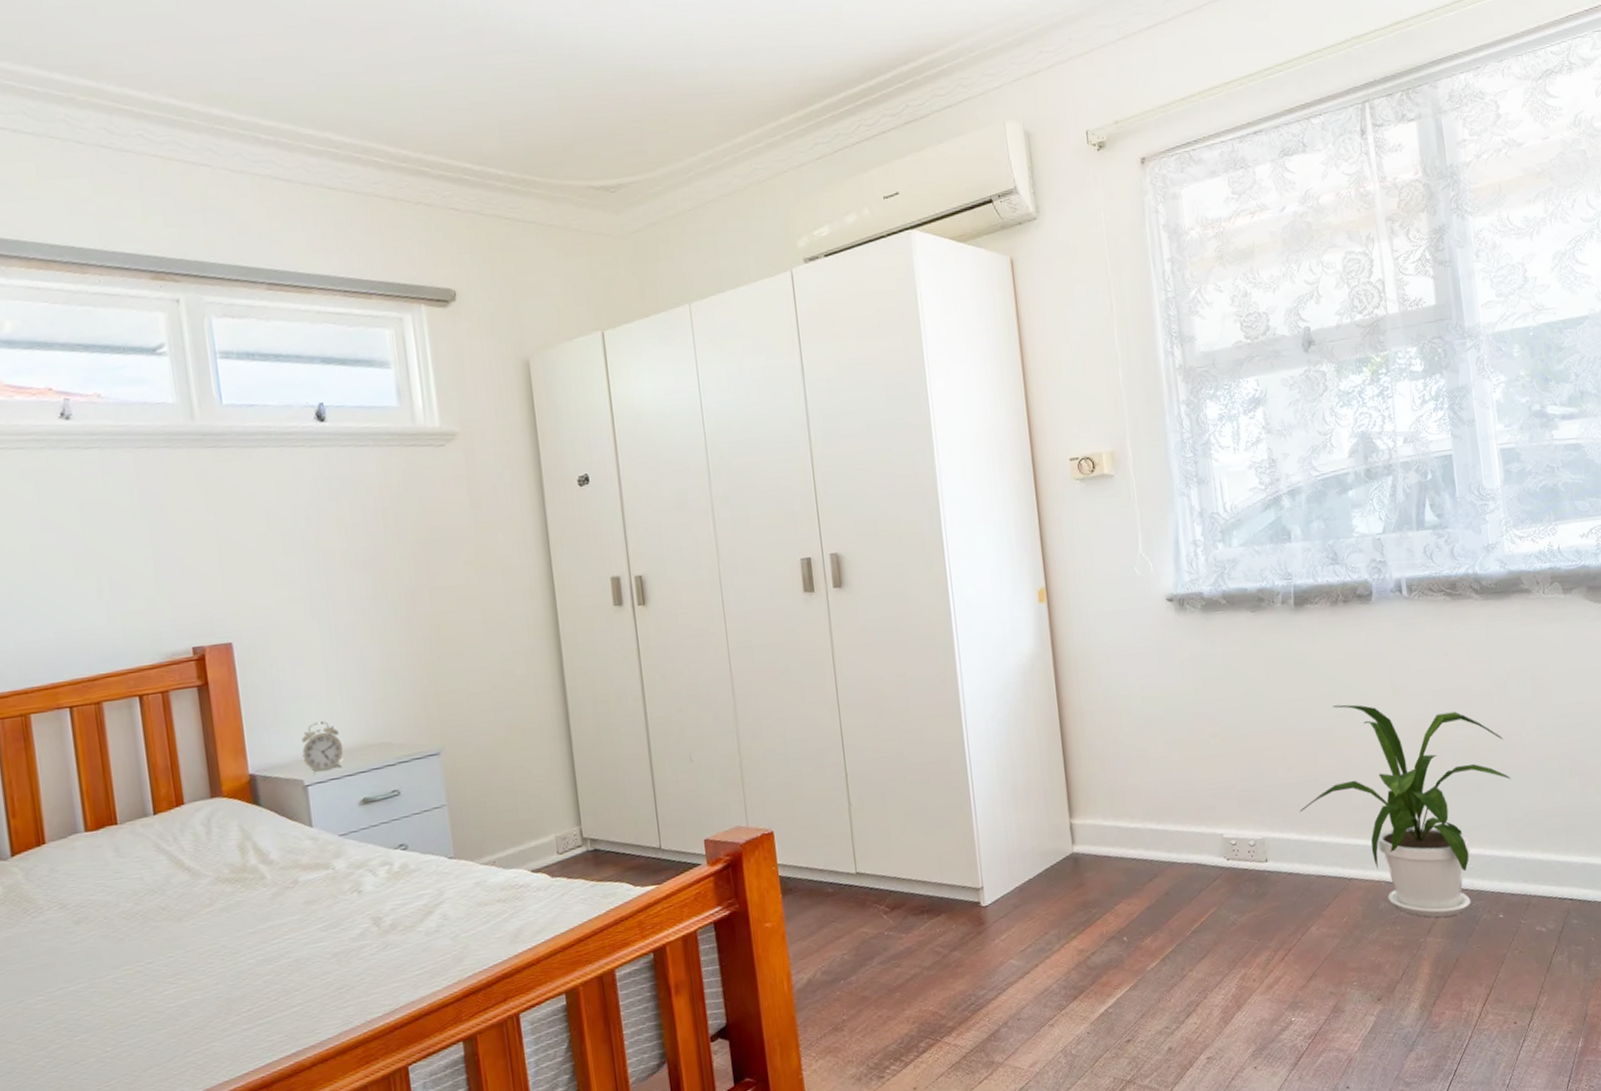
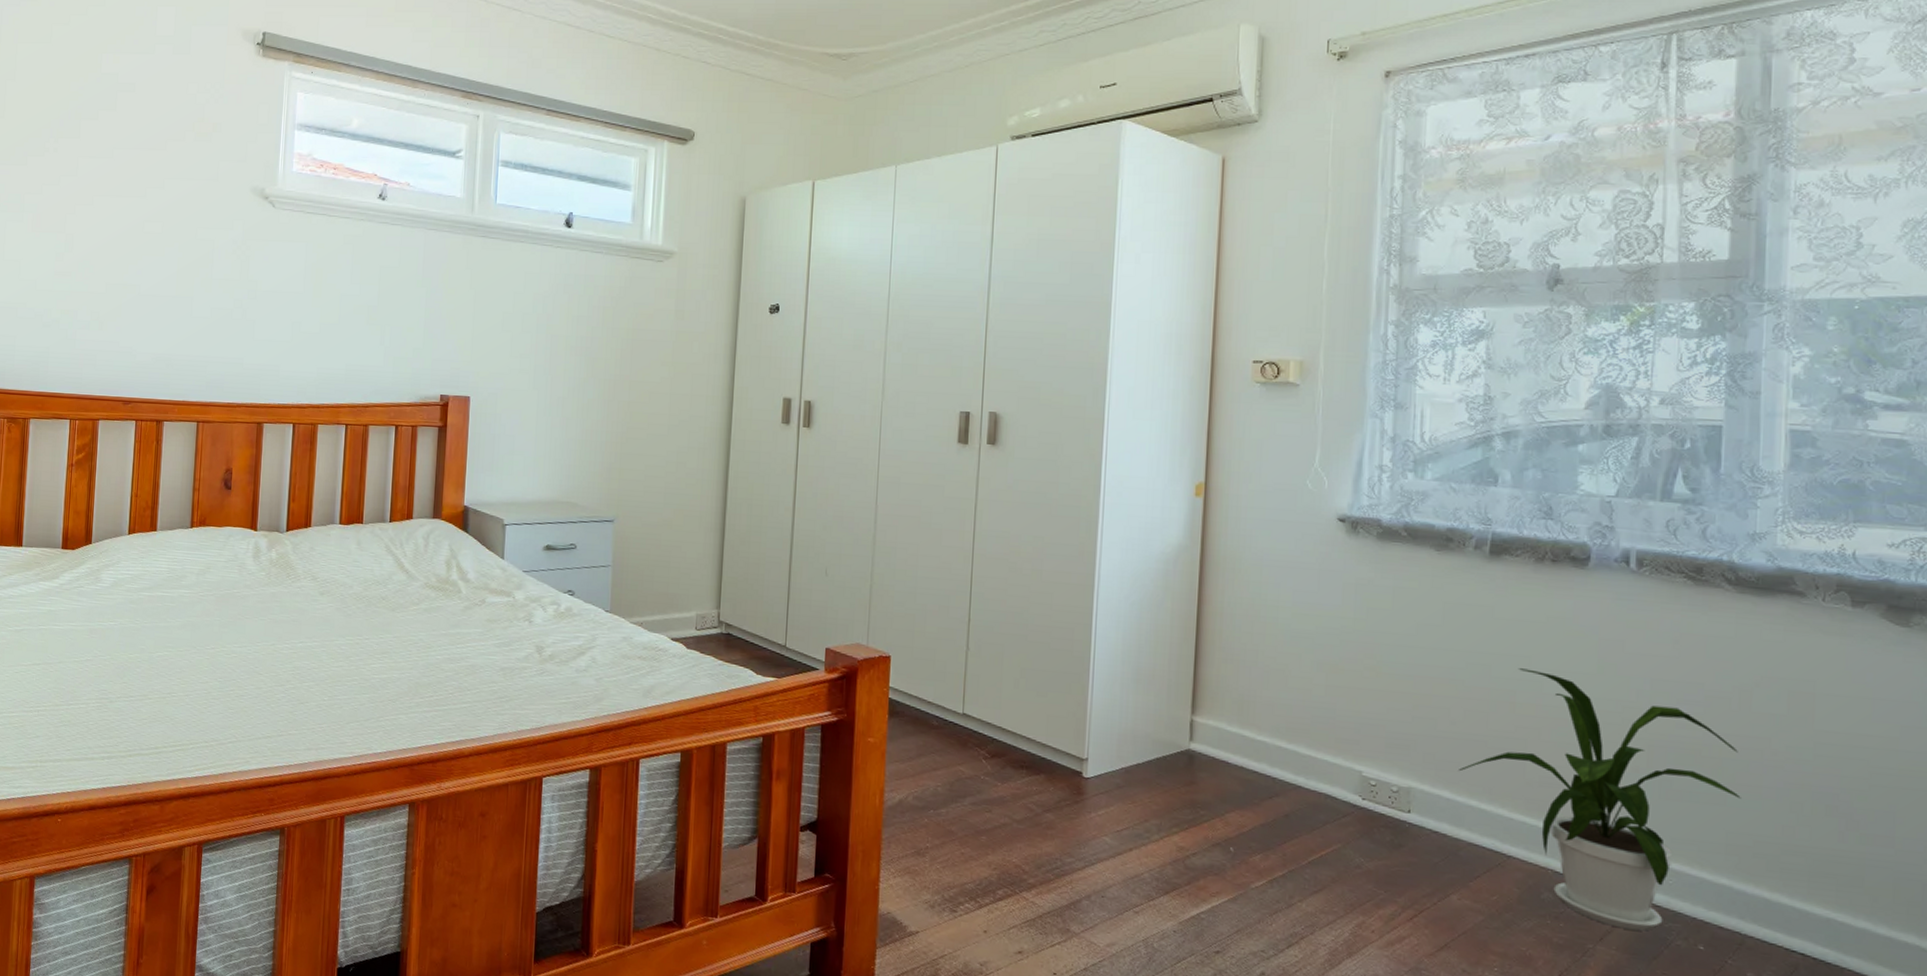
alarm clock: present [302,721,344,775] -> none [506,474,539,517]

